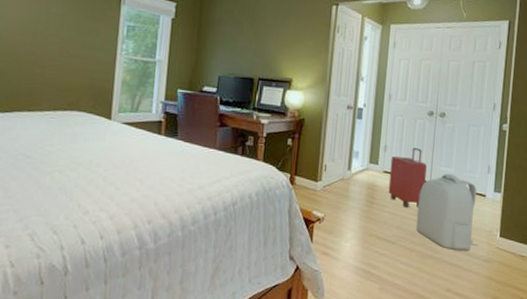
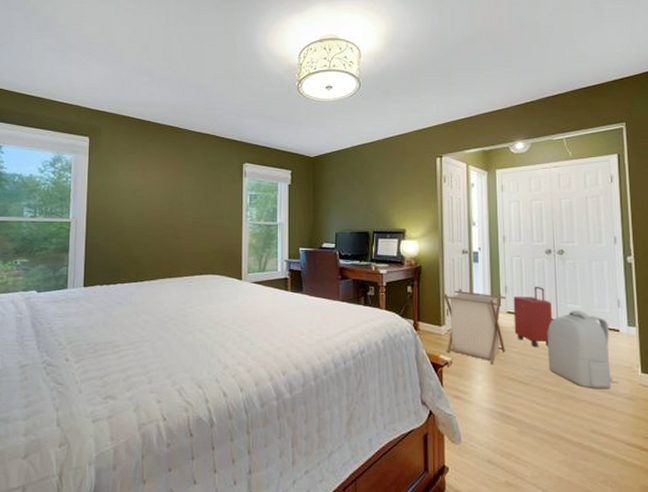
laundry basket: none [320,145,384,222] -> present [442,289,506,364]

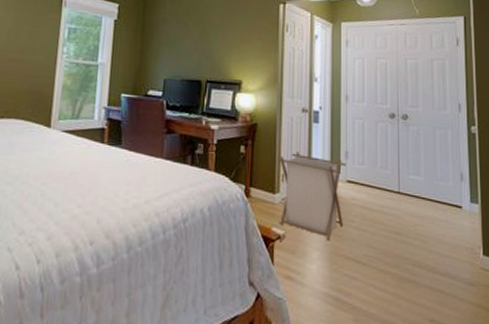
suitcase: present [513,286,552,347] -> none [353,153,394,223]
backpack: present [546,310,619,388] -> none [387,182,460,272]

